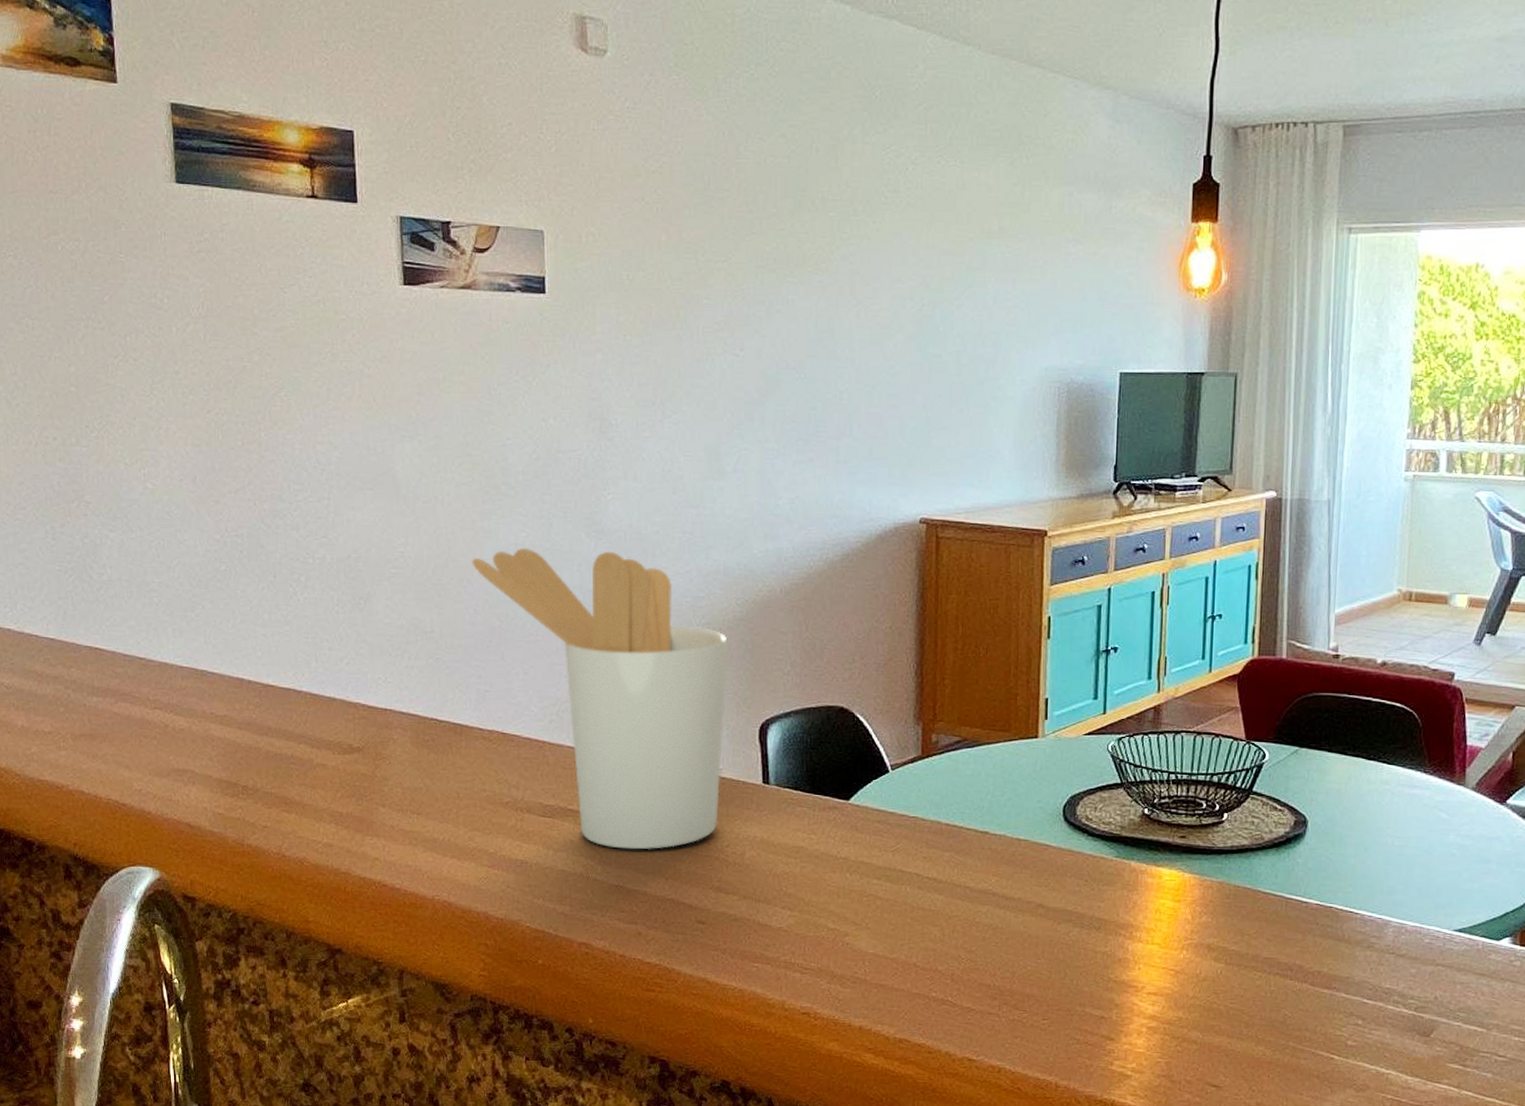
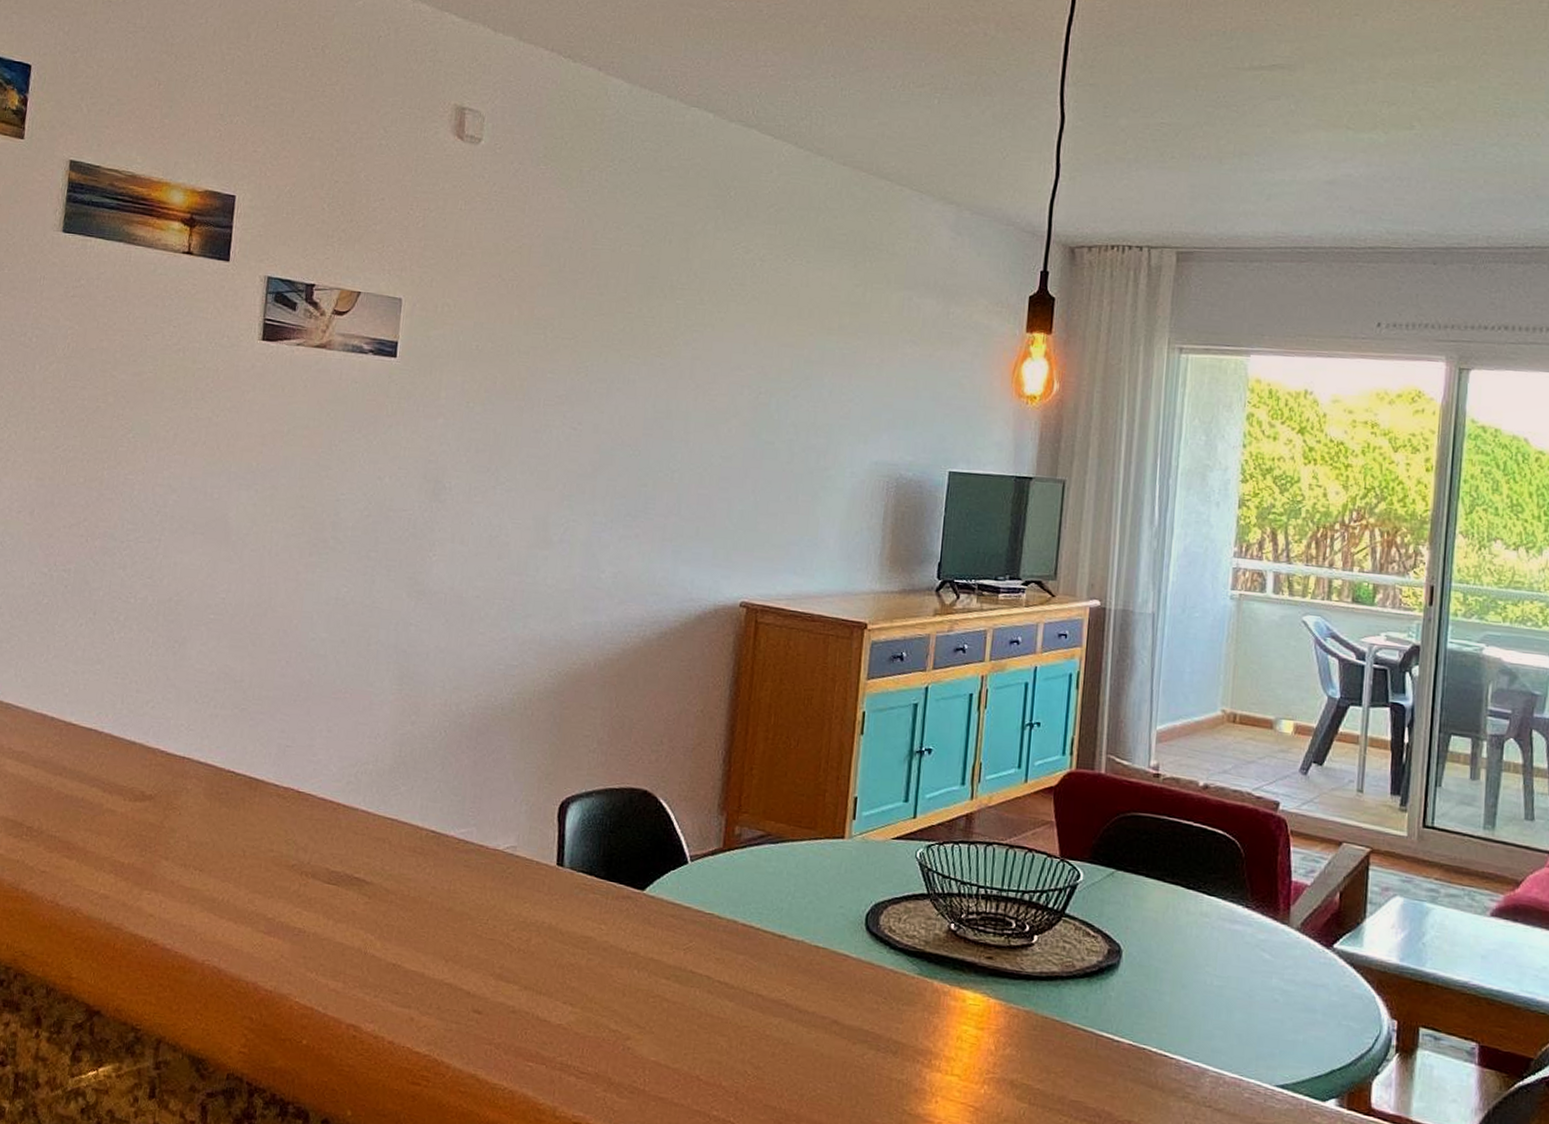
utensil holder: present [471,547,728,850] -> none [290,602,537,928]

